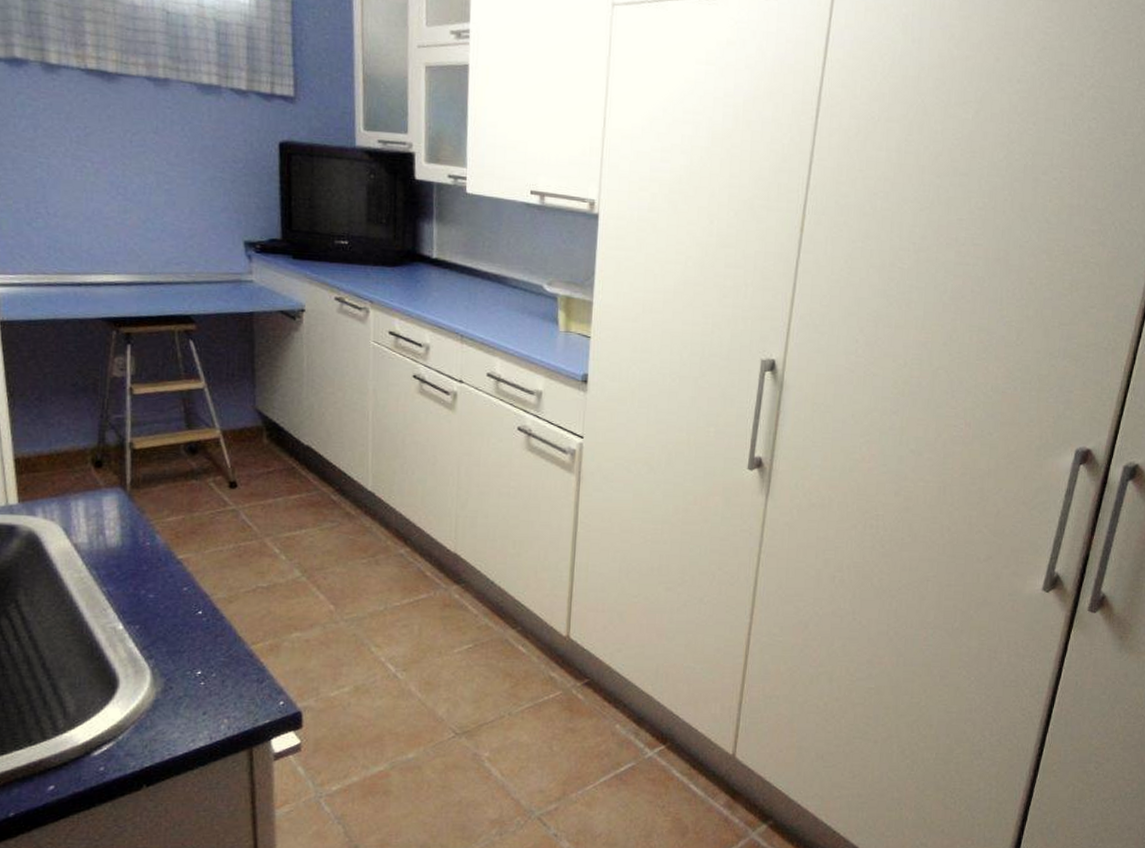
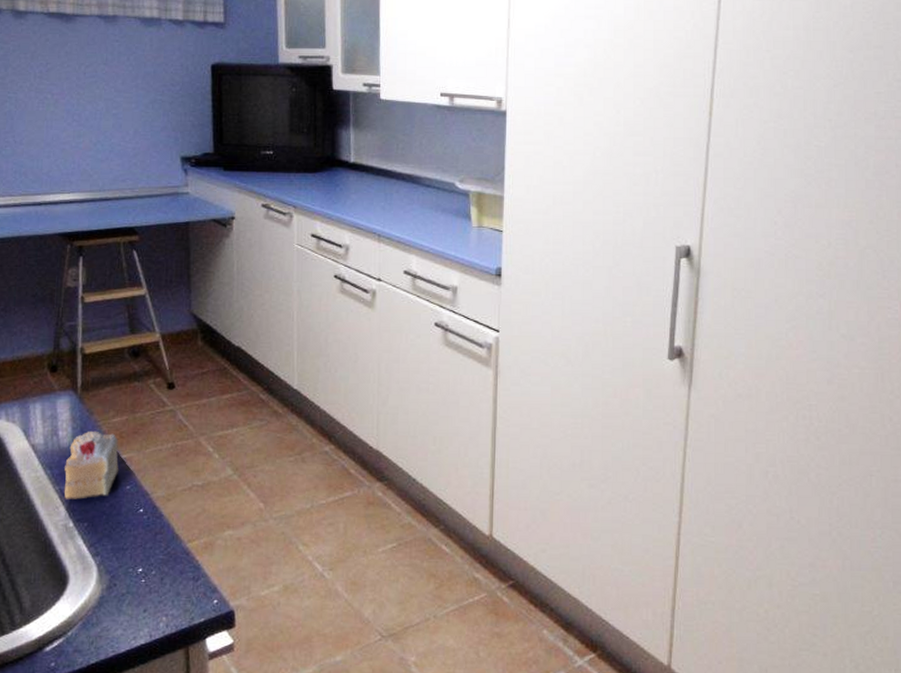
cake slice: none [112,530,175,601] -> present [64,430,119,499]

